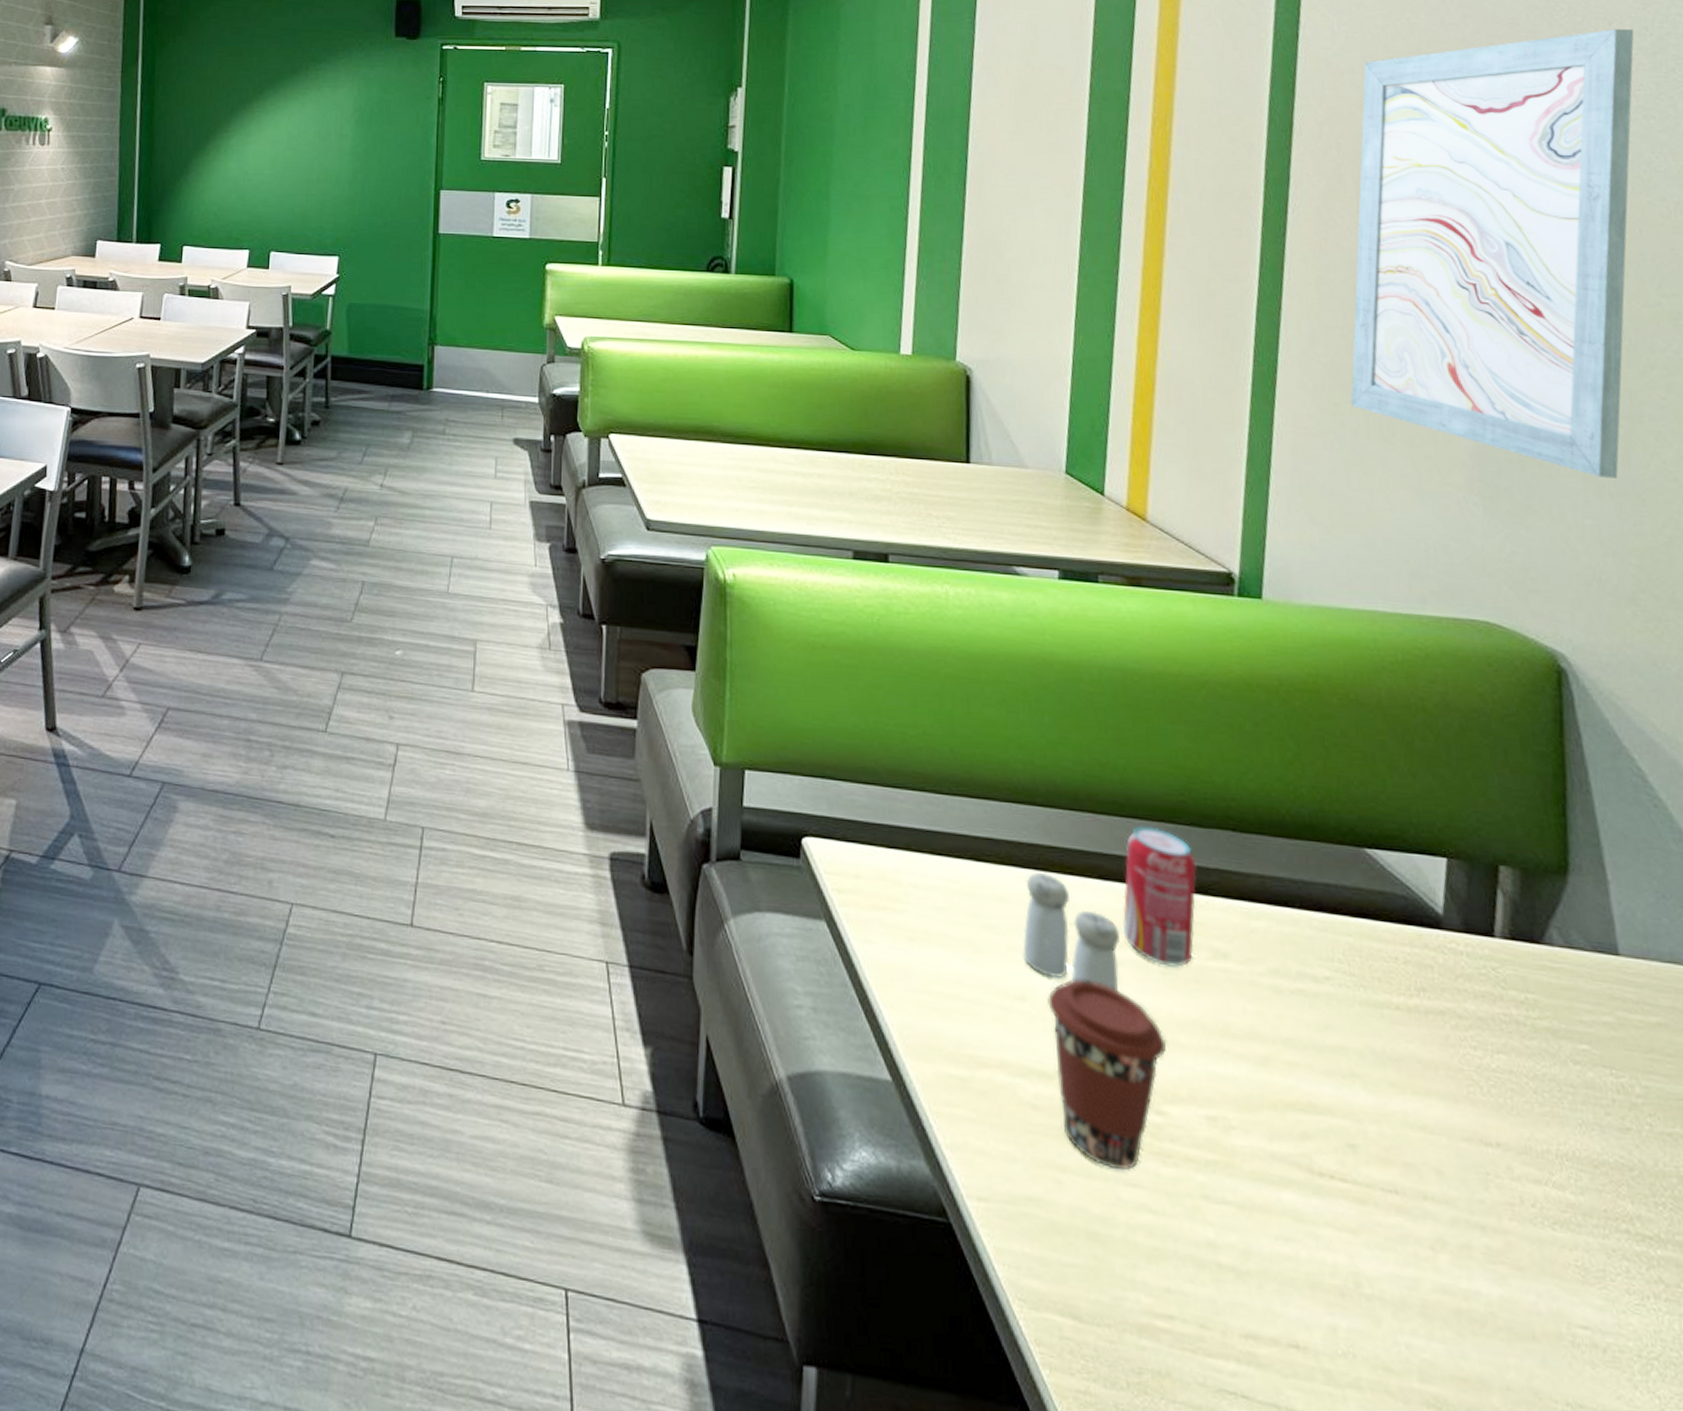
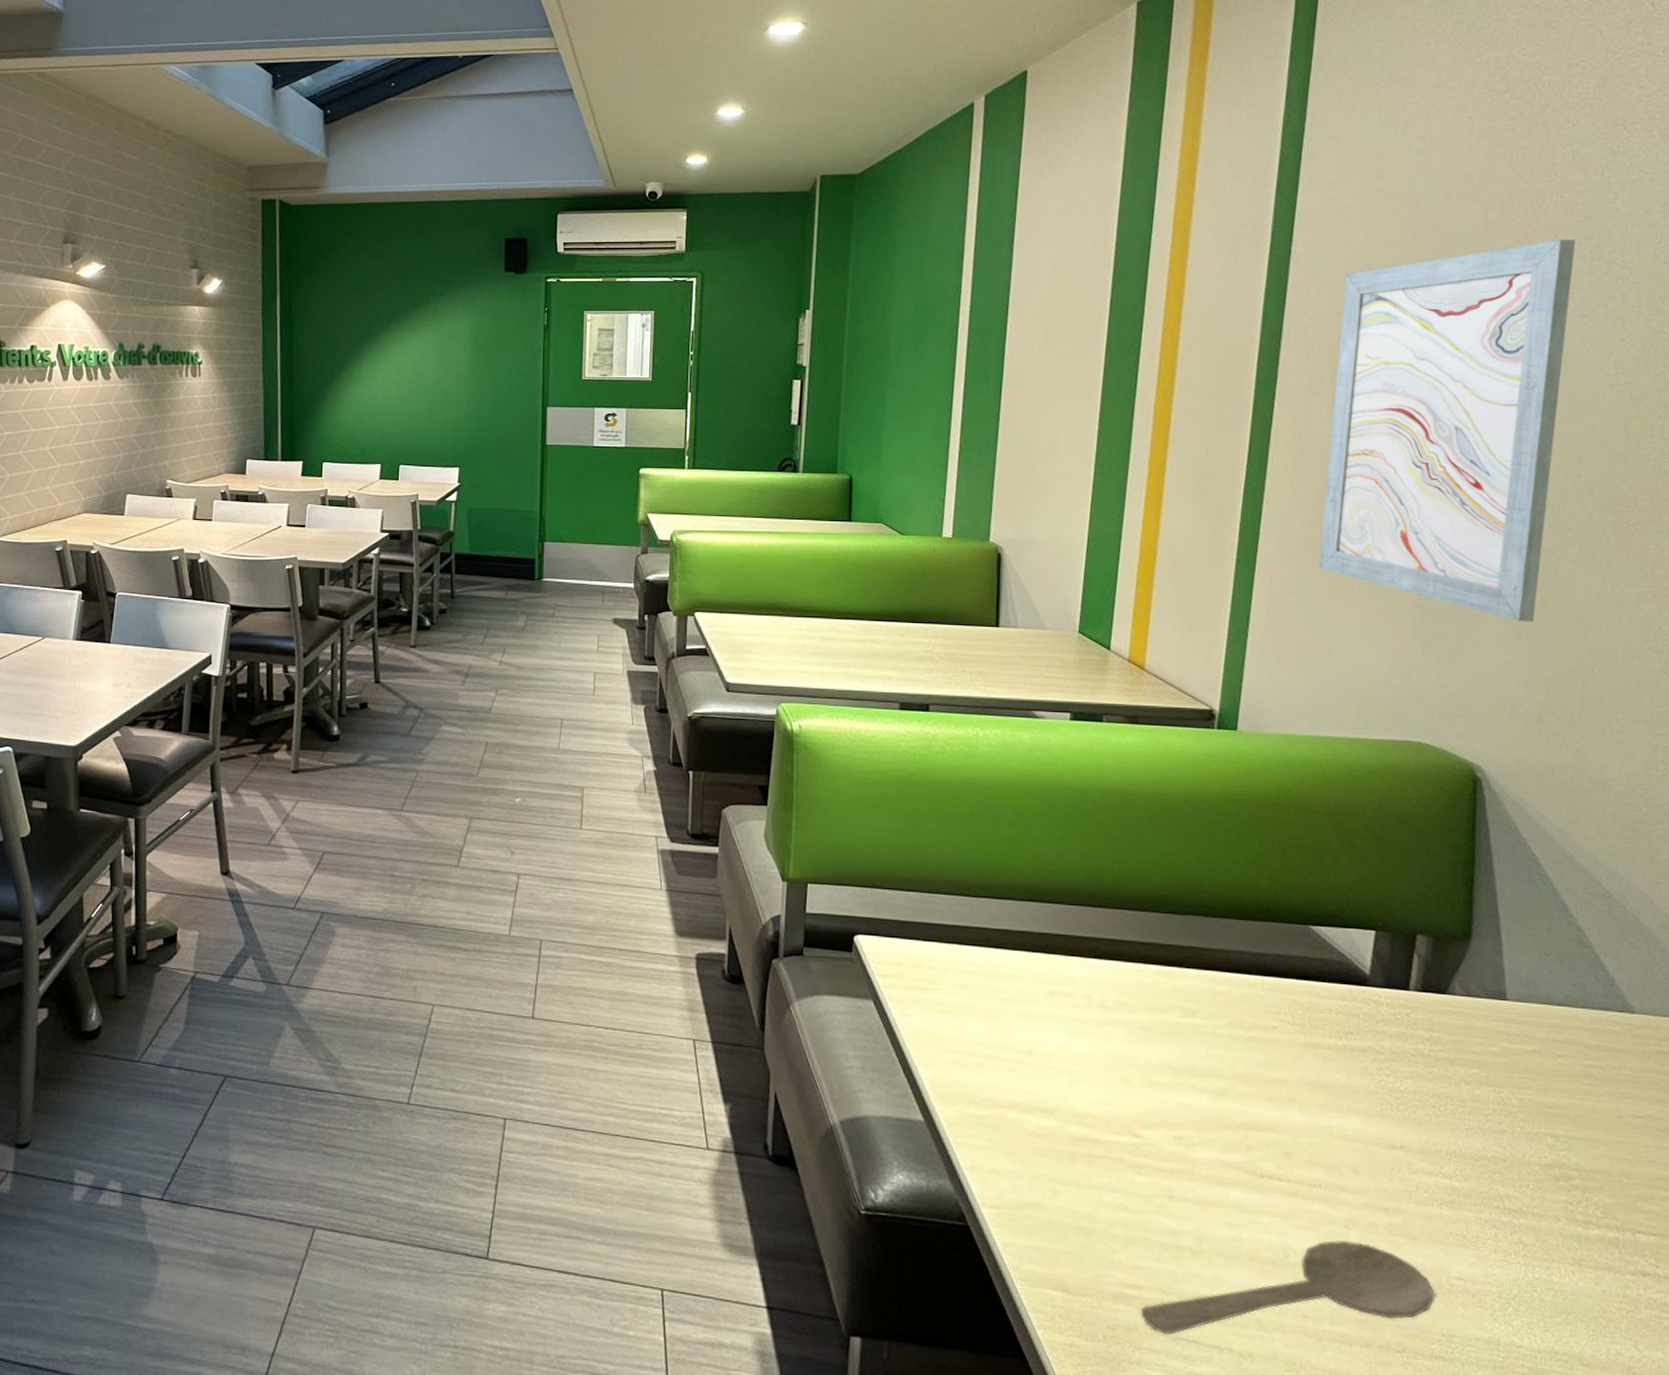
salt and pepper shaker: present [1023,872,1120,991] -> none [1032,954,1110,1044]
coffee cup: present [1047,978,1167,1170] -> none [1051,1036,1145,1179]
beverage can: present [1122,826,1197,967] -> none [1113,915,1174,1024]
wooden spoon: none [1173,1266,1555,1385] -> present [1140,1240,1435,1335]

